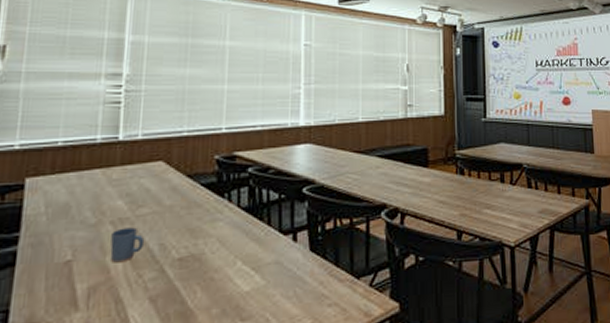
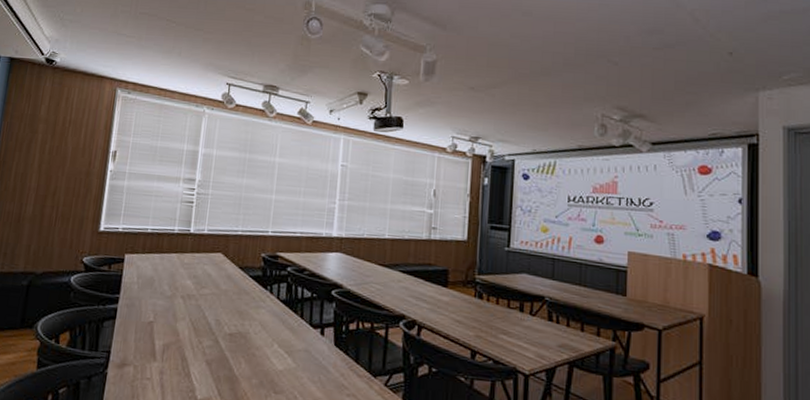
mug: present [110,227,145,263] -> none [180,302,205,330]

